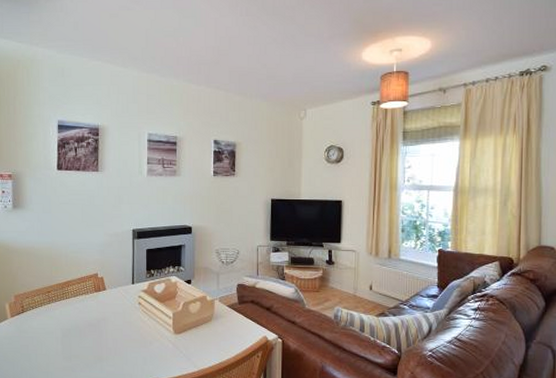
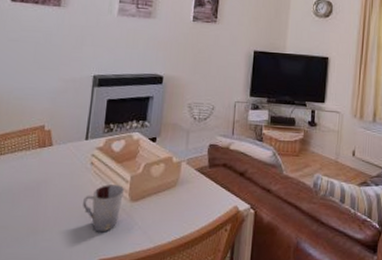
cup: none [136,320,169,359] -> present [83,184,125,232]

